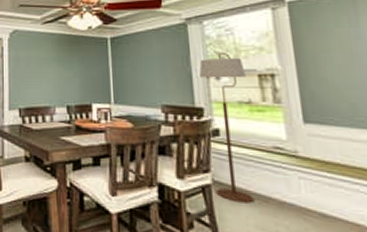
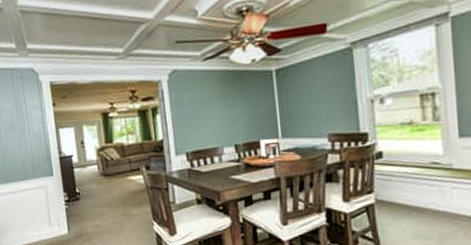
floor lamp: present [199,52,254,204] -> none [364,74,412,217]

